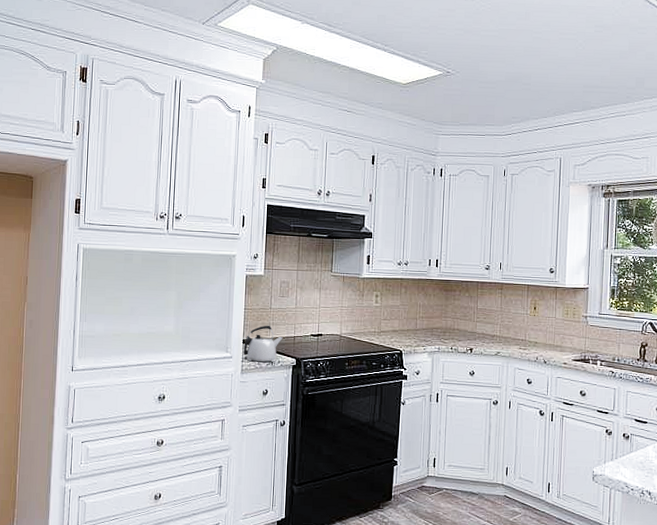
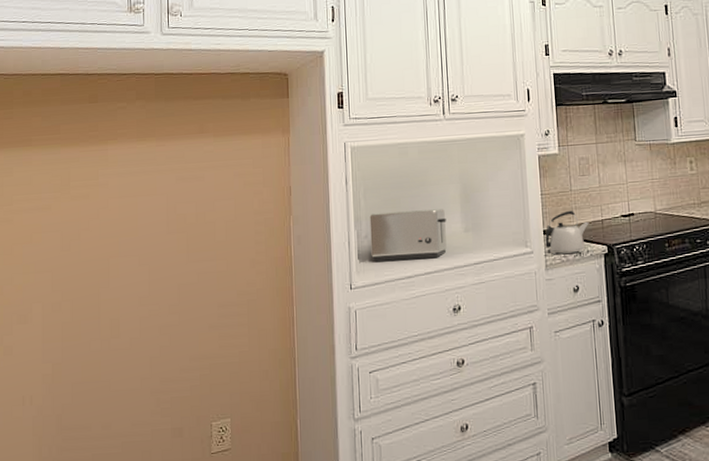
toaster: none [92,308,160,353] -> present [369,209,447,262]

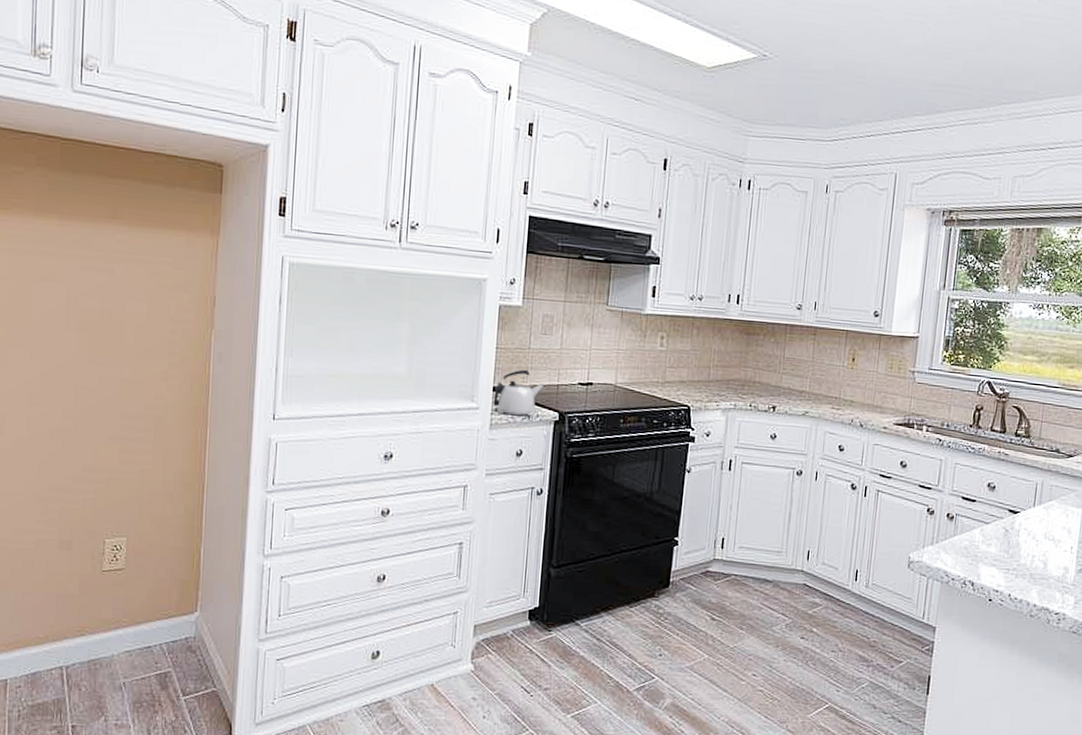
toaster: present [369,209,447,262] -> none [300,341,389,400]

